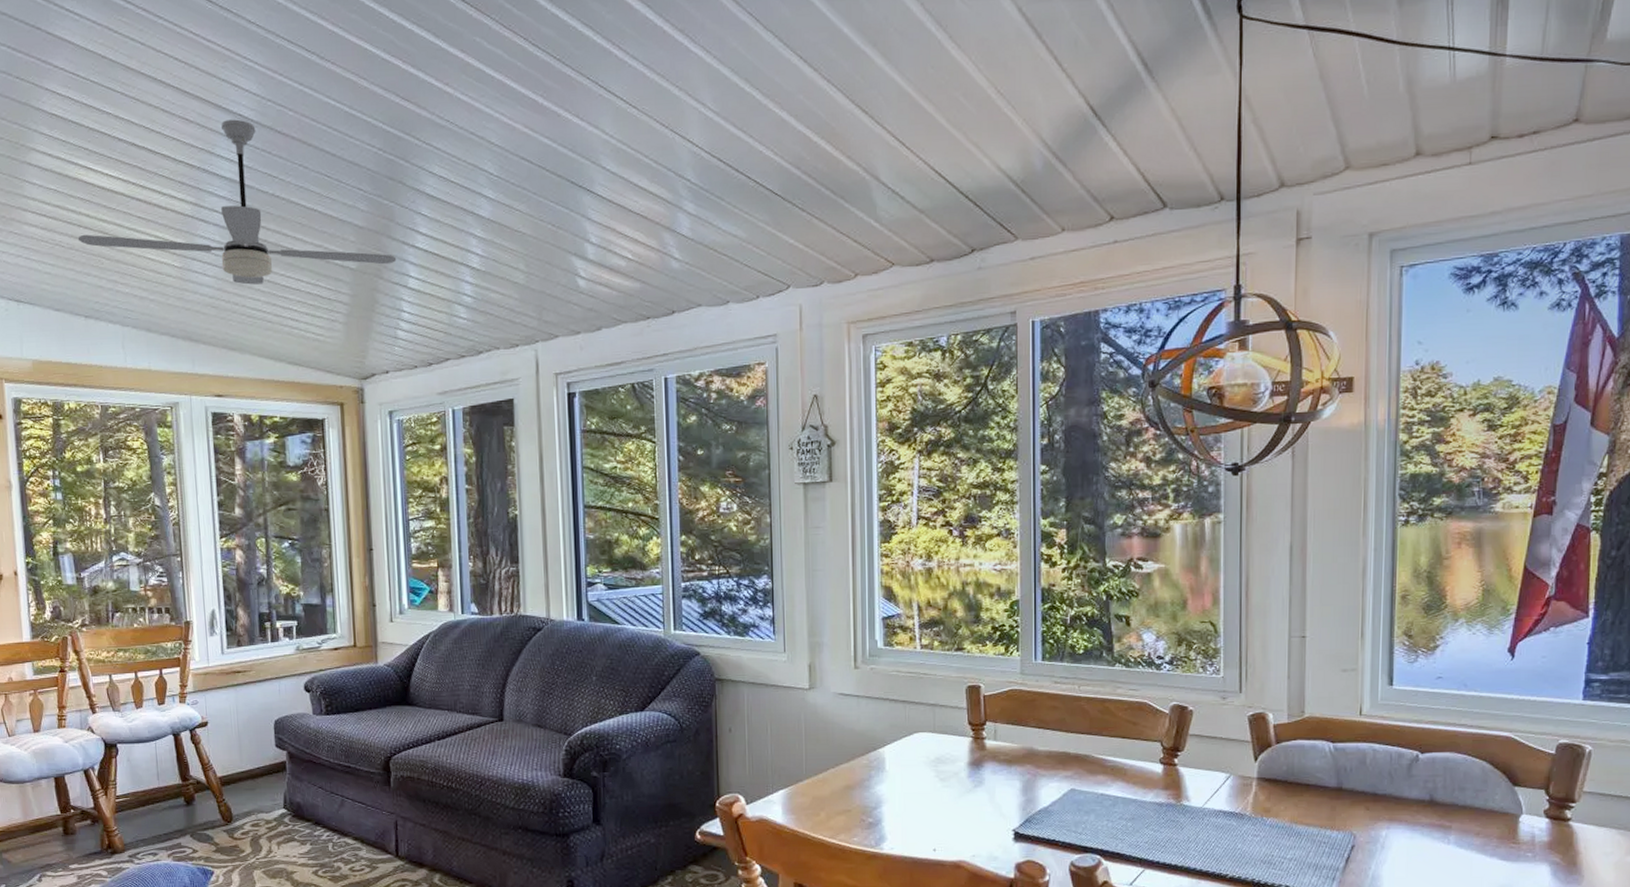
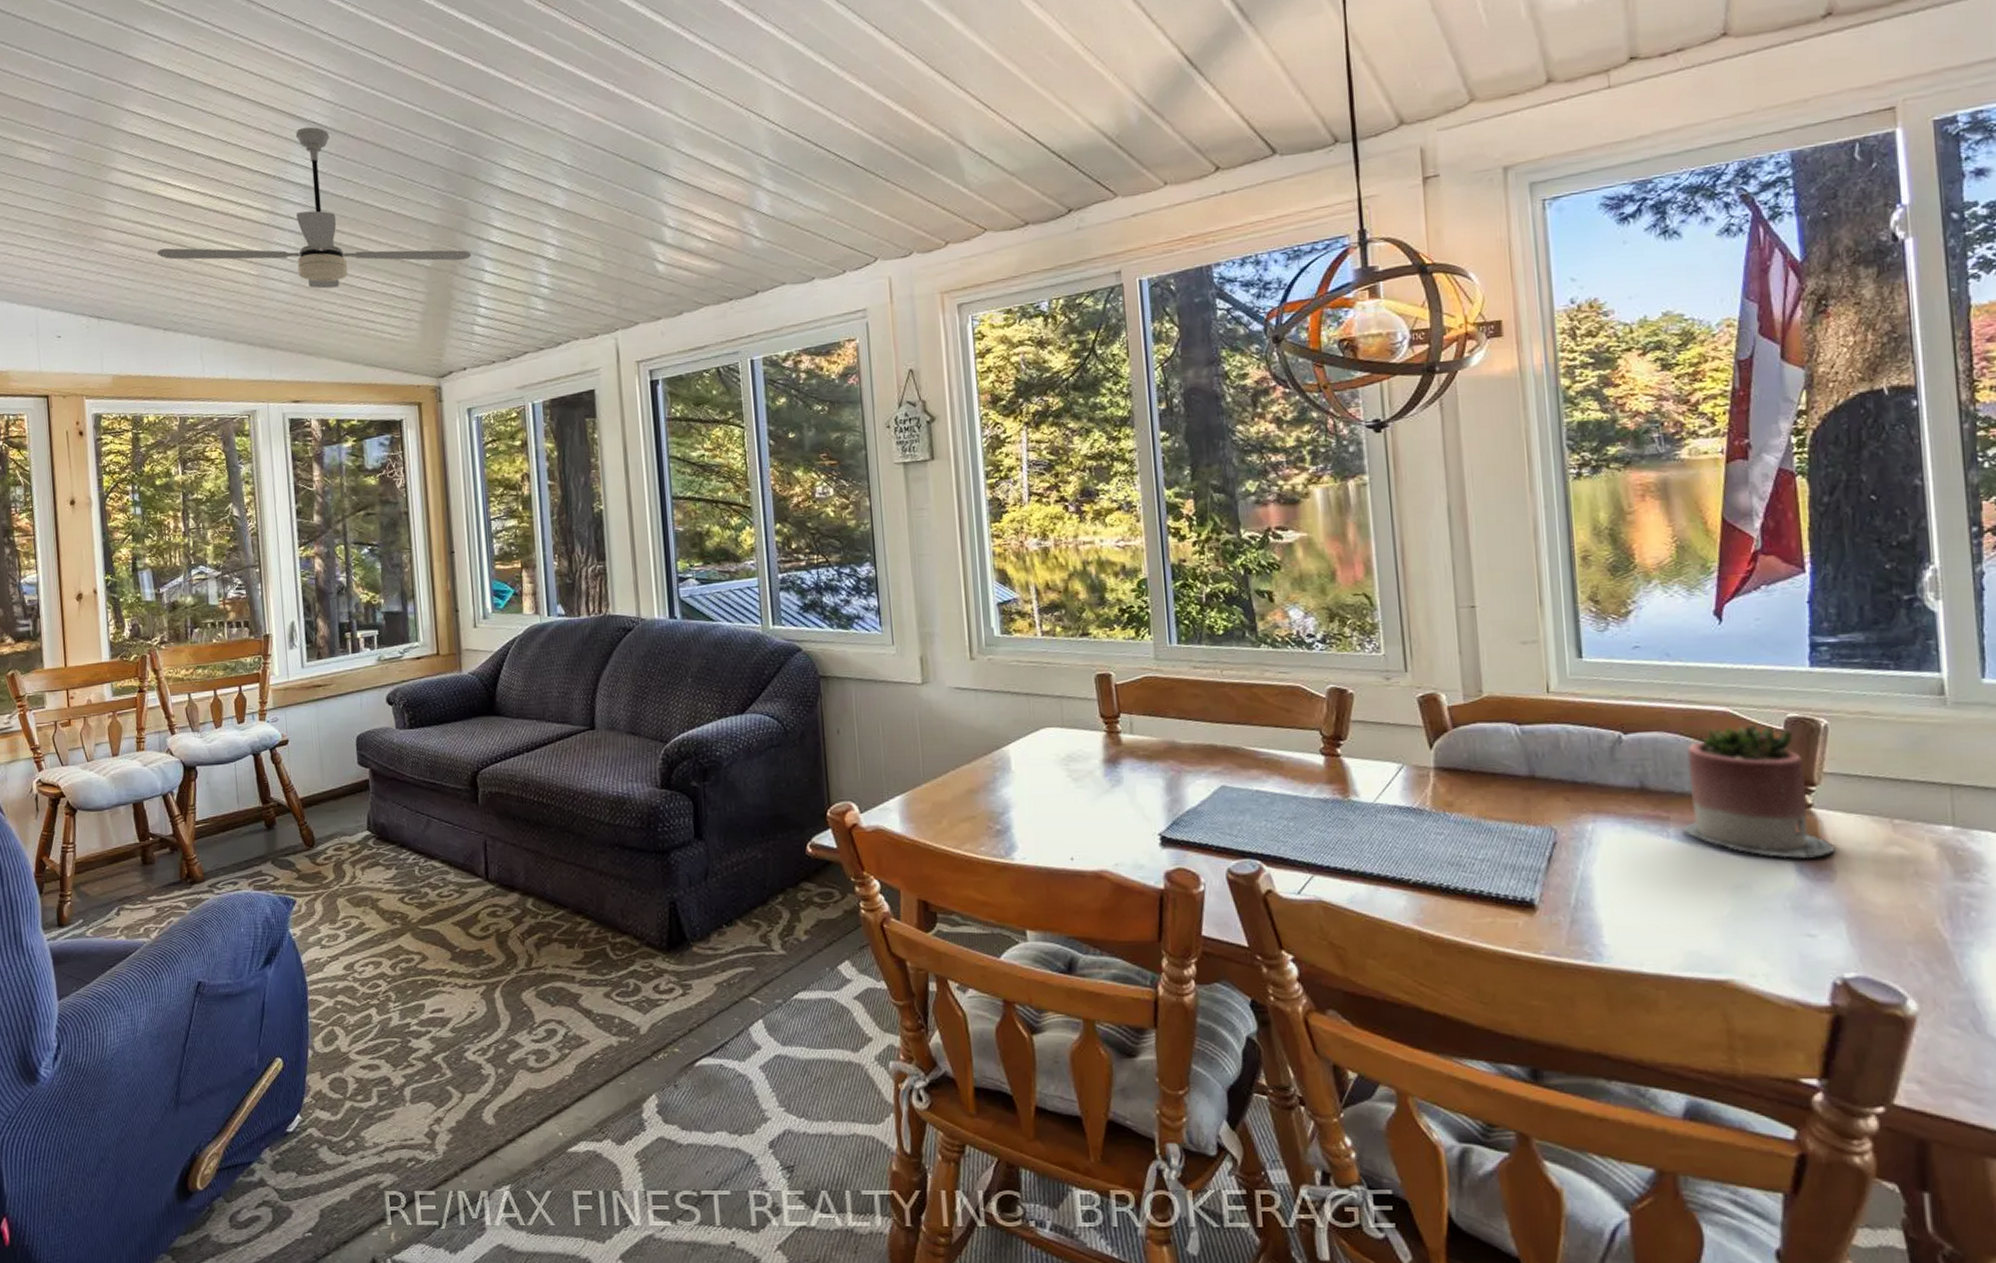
succulent planter: none [1463,748,1585,864] -> present [1684,724,1835,859]

